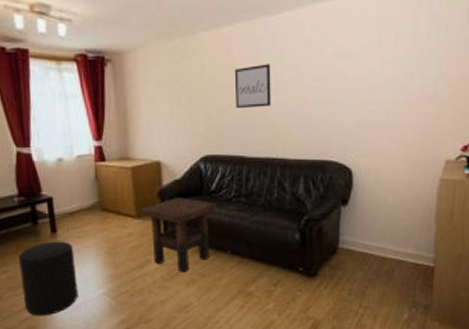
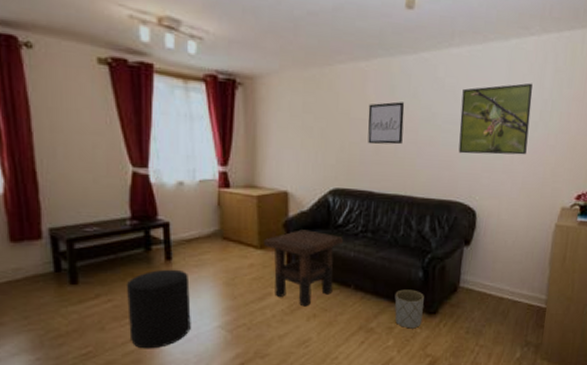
planter: none [272,252,302,292] -> present [394,289,424,329]
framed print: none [329,31,407,111] -> present [458,83,533,155]

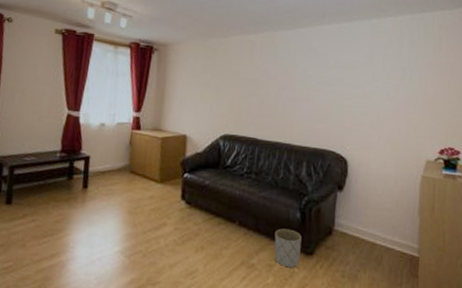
stool: present [126,269,191,349] -> none [44,196,100,268]
side table: present [263,229,343,307] -> none [163,168,230,239]
wall art: present [367,101,405,145] -> none [254,66,285,100]
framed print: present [458,83,533,155] -> none [330,53,393,113]

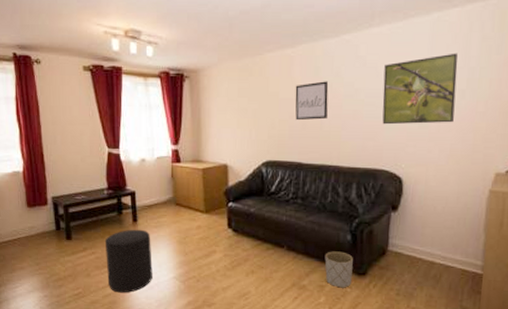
stool: none [44,196,100,268] -> present [104,229,152,293]
wall art: none [254,66,285,100] -> present [295,81,329,121]
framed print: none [330,53,393,113] -> present [382,53,458,125]

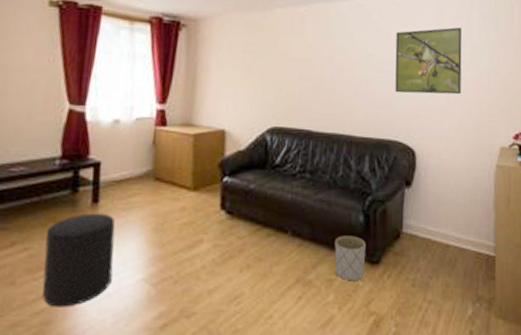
wall art: present [295,81,329,121] -> none [306,43,342,84]

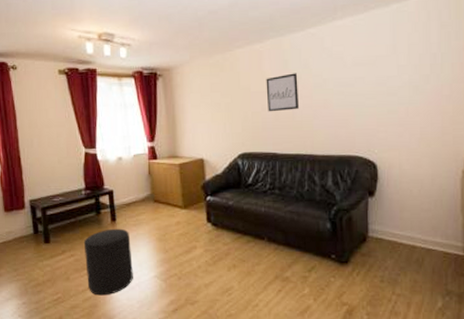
wall art: none [306,43,342,84] -> present [266,73,299,112]
planter: present [334,235,366,281] -> none [306,240,335,278]
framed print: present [395,27,462,95] -> none [350,40,421,112]

